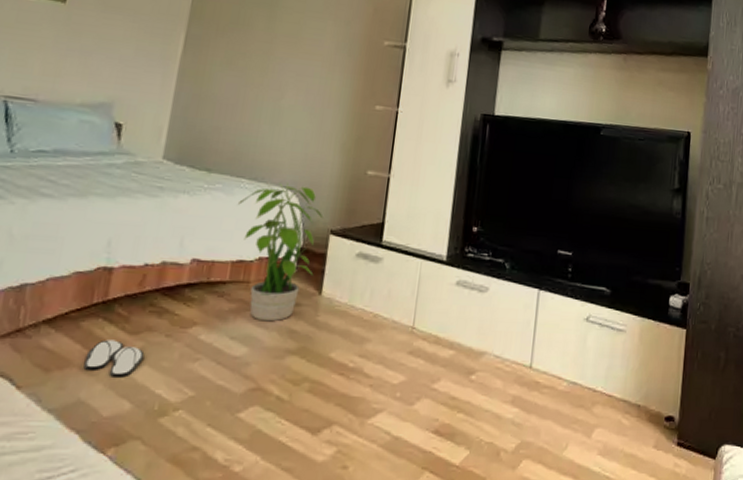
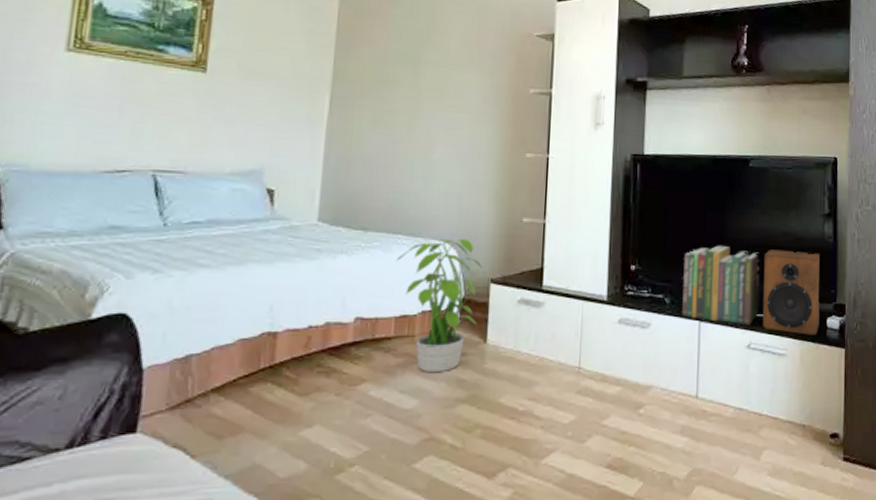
slippers: present [83,339,145,378] -> none [256,402,316,439]
books: none [521,212,604,298] -> present [682,245,760,325]
speaker: none [602,221,668,313] -> present [762,250,821,335]

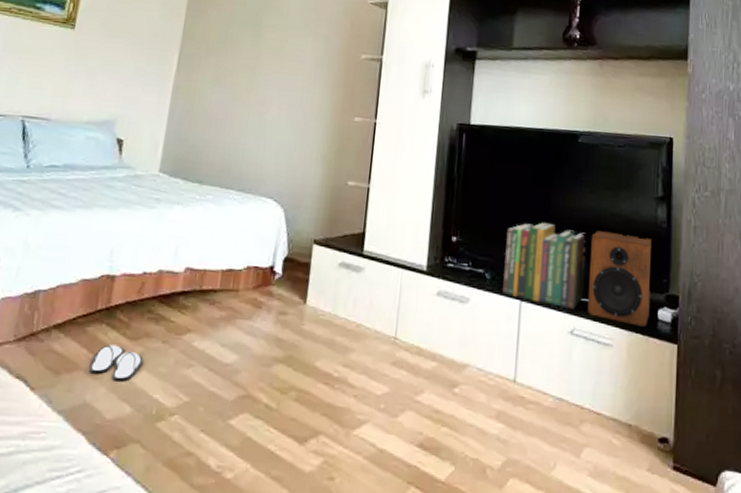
slippers: none [256,402,316,439] -> present [89,344,143,382]
potted plant: present [395,235,483,373] -> none [226,193,307,330]

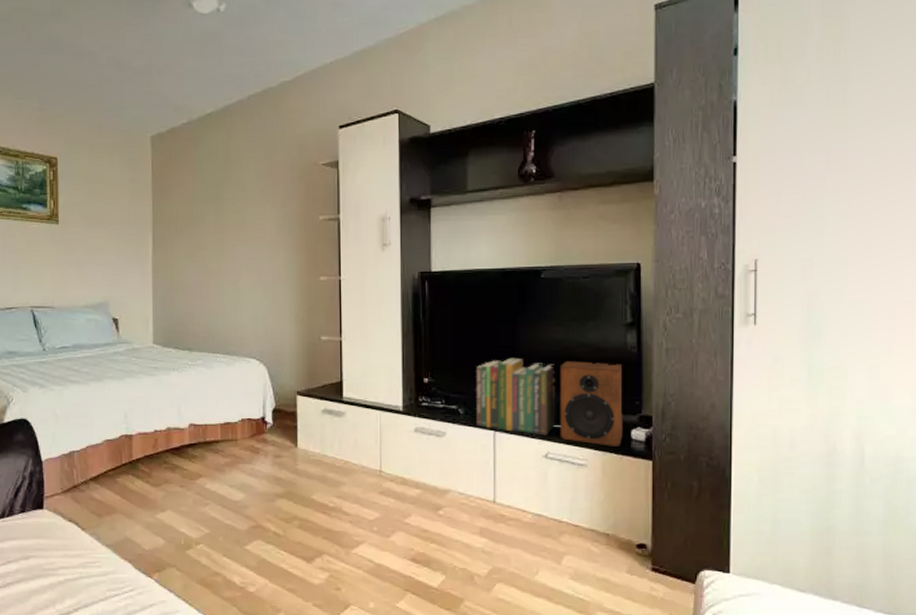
slippers: present [89,344,143,382] -> none [125,491,167,520]

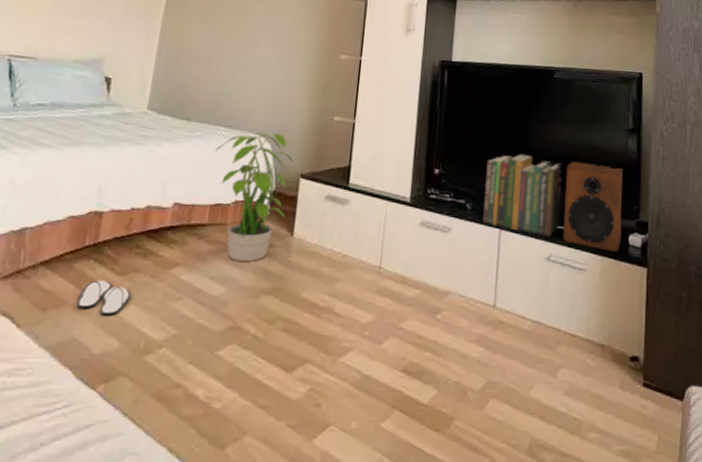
slippers: none [125,491,167,520] -> present [76,280,131,316]
potted plant: none [217,353,289,472] -> present [214,129,294,263]

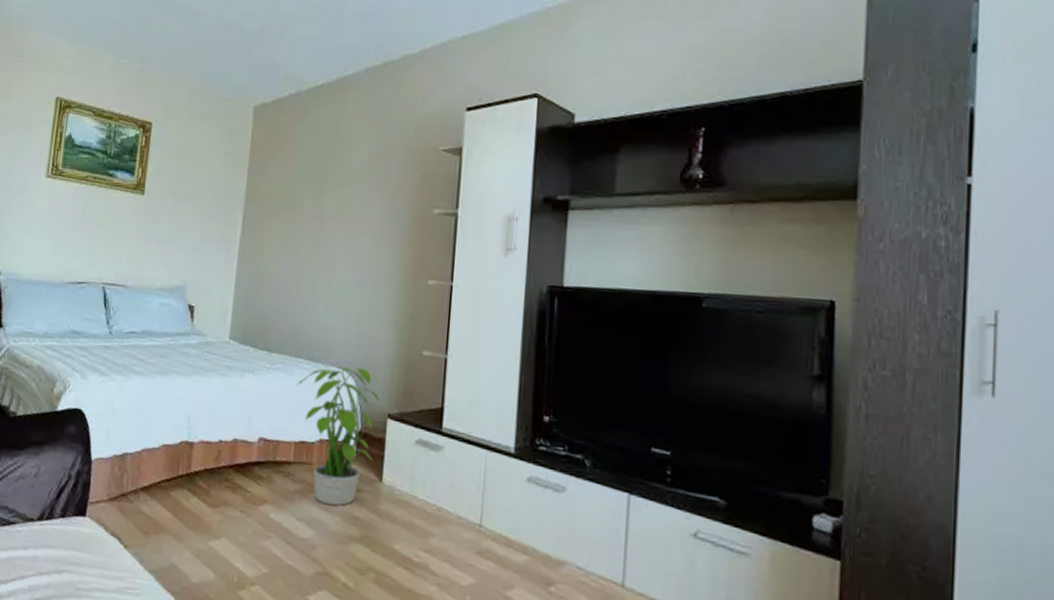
slippers: present [76,280,131,316] -> none [174,510,223,548]
books: present [483,154,562,237] -> none [606,402,714,509]
speaker: present [562,162,624,252] -> none [715,415,805,536]

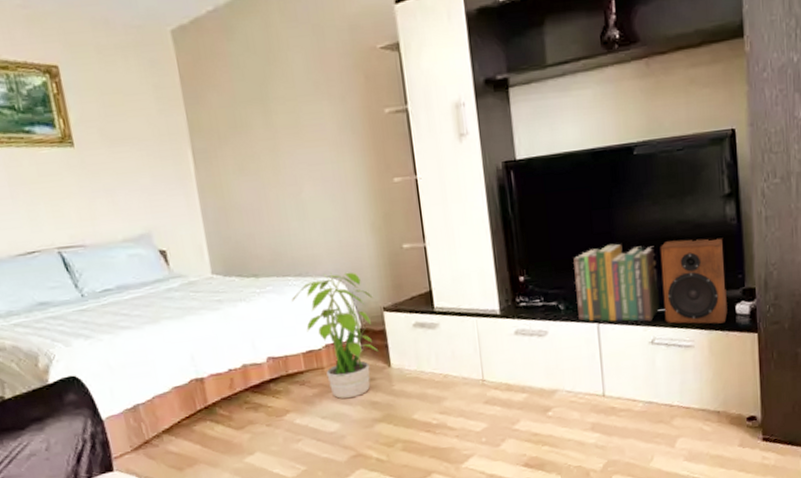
books: none [606,402,714,509] -> present [572,243,660,322]
speaker: none [715,415,805,536] -> present [660,237,728,324]

